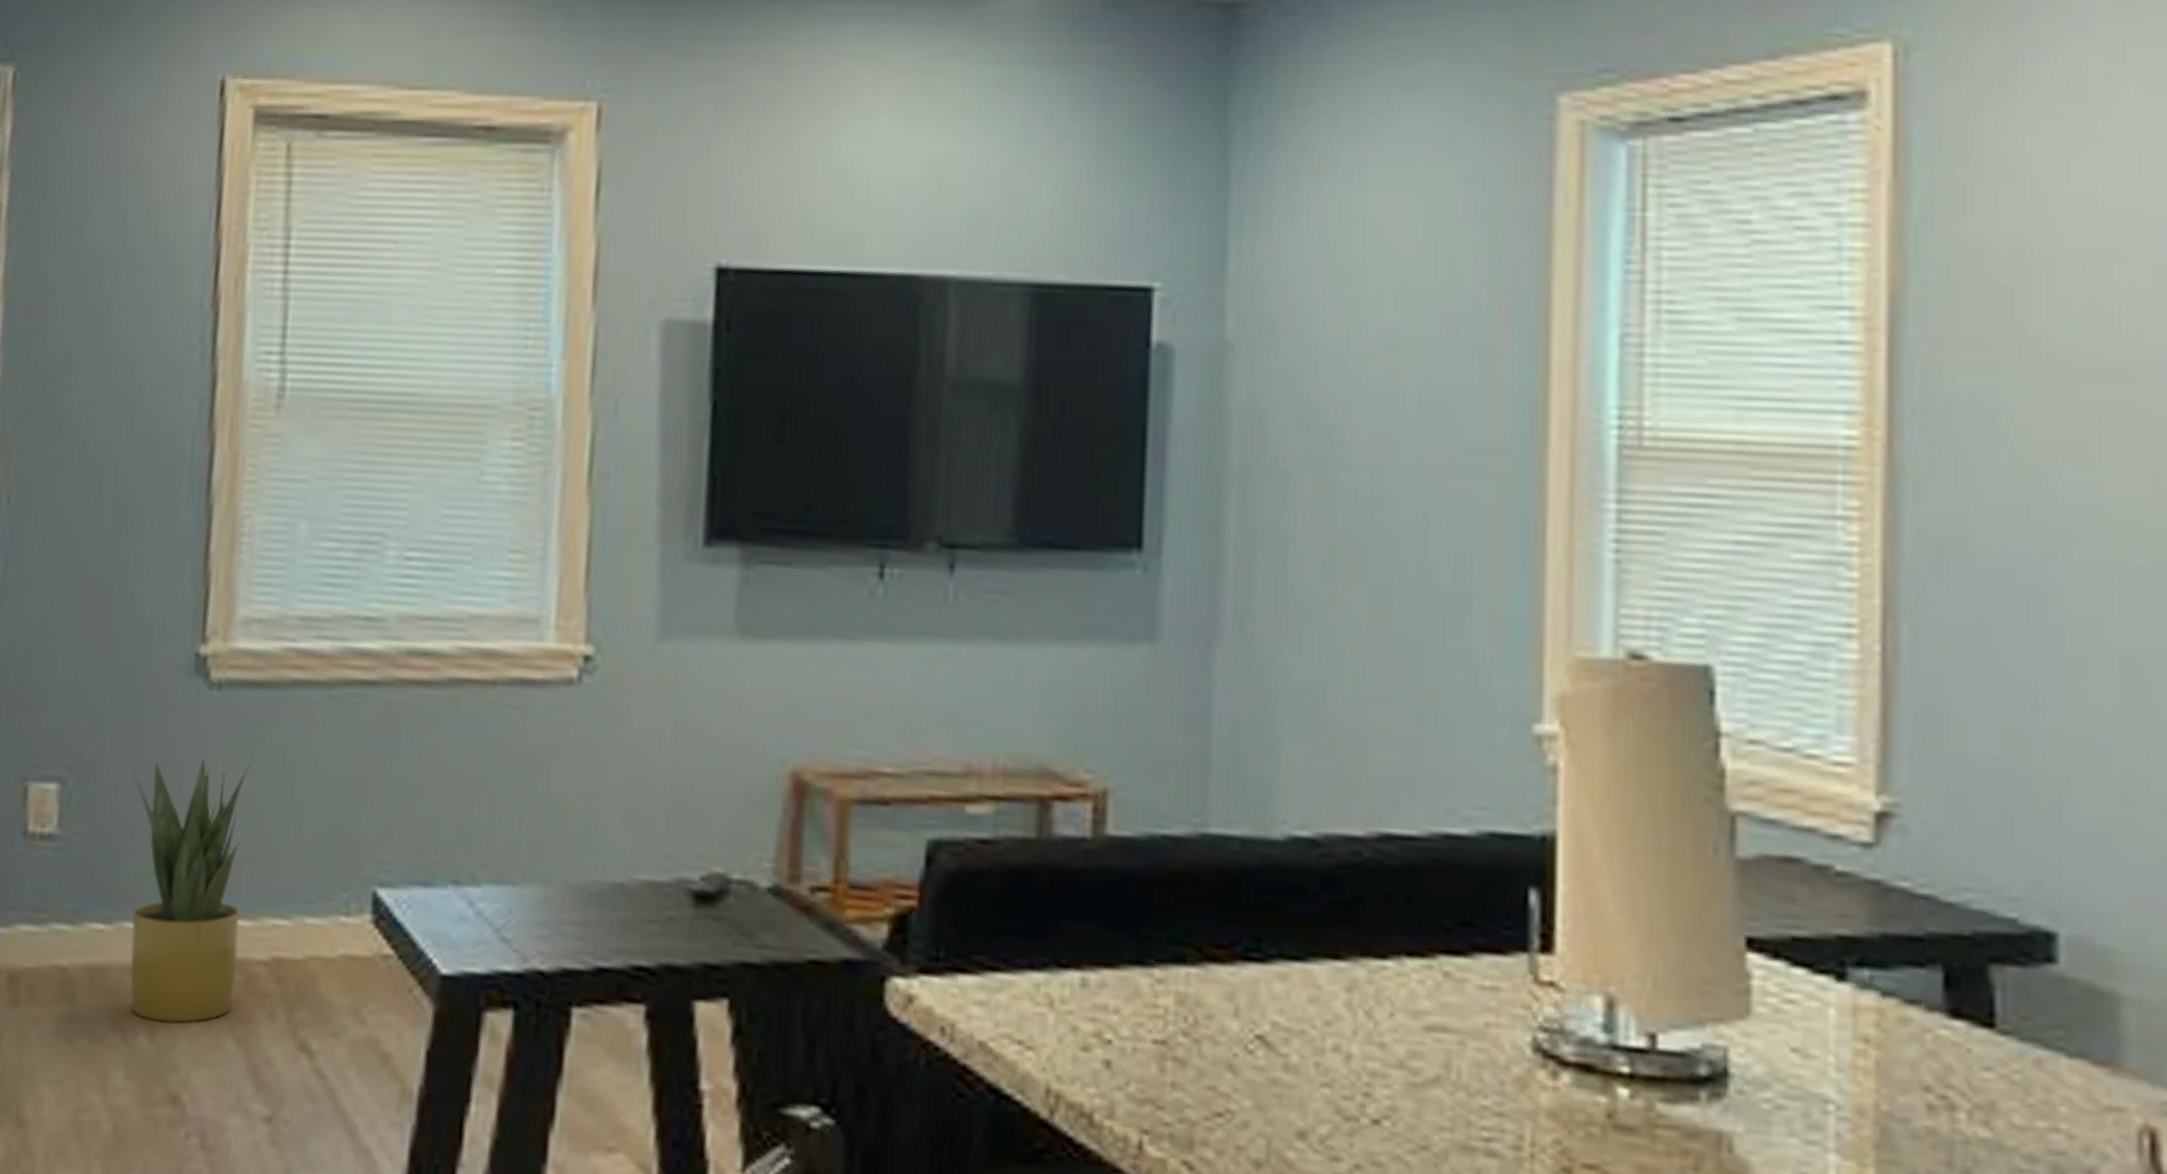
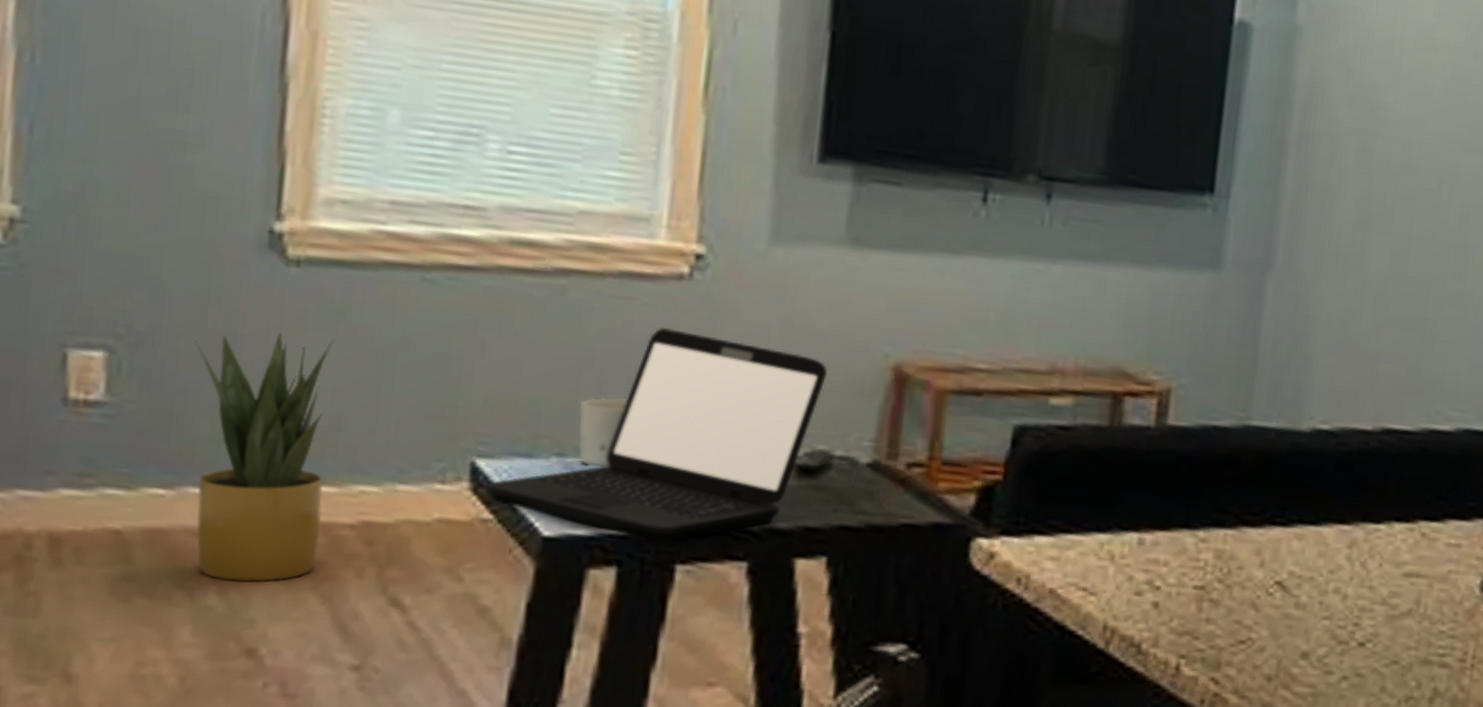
laptop: none [387,738,721,982] -> present [486,327,827,542]
mug: none [472,817,521,897] -> present [577,397,628,468]

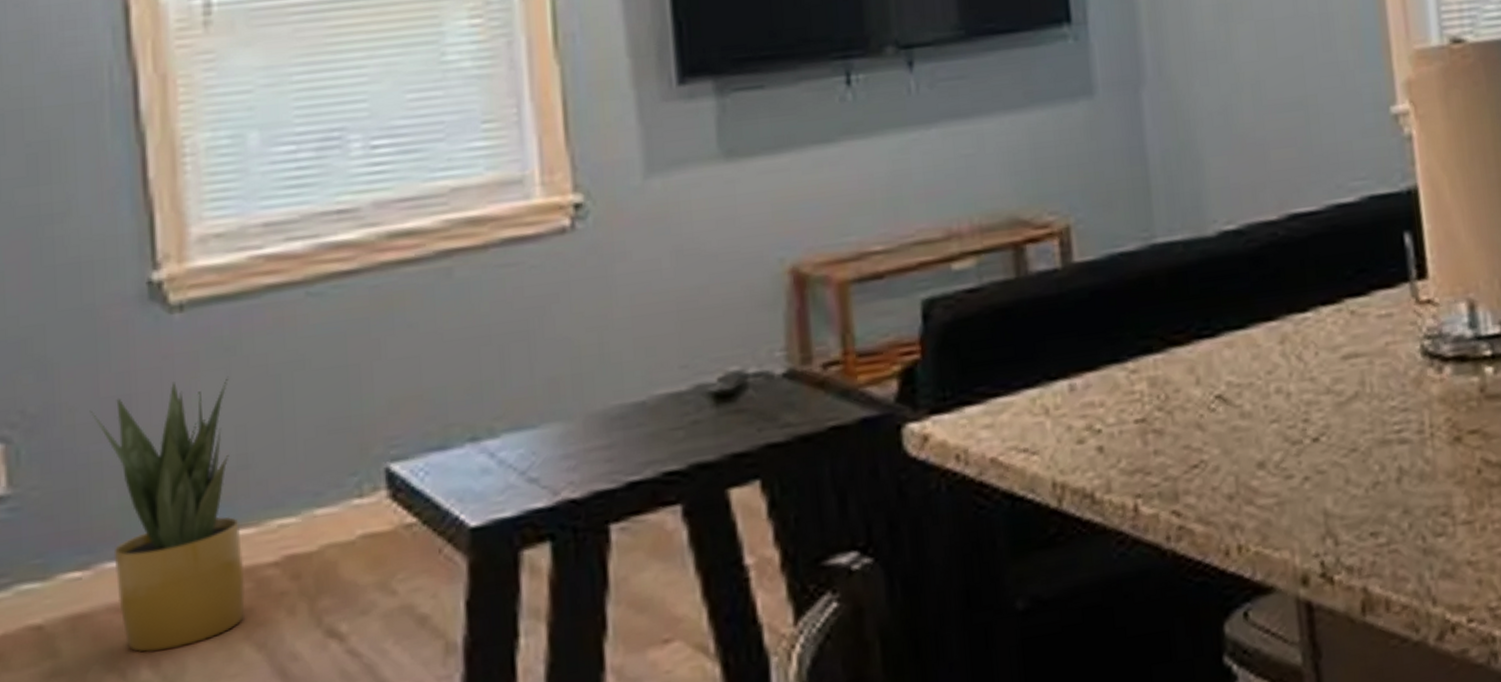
laptop: present [486,327,827,542] -> none [404,279,726,507]
mug: present [577,397,628,468] -> none [484,366,532,445]

